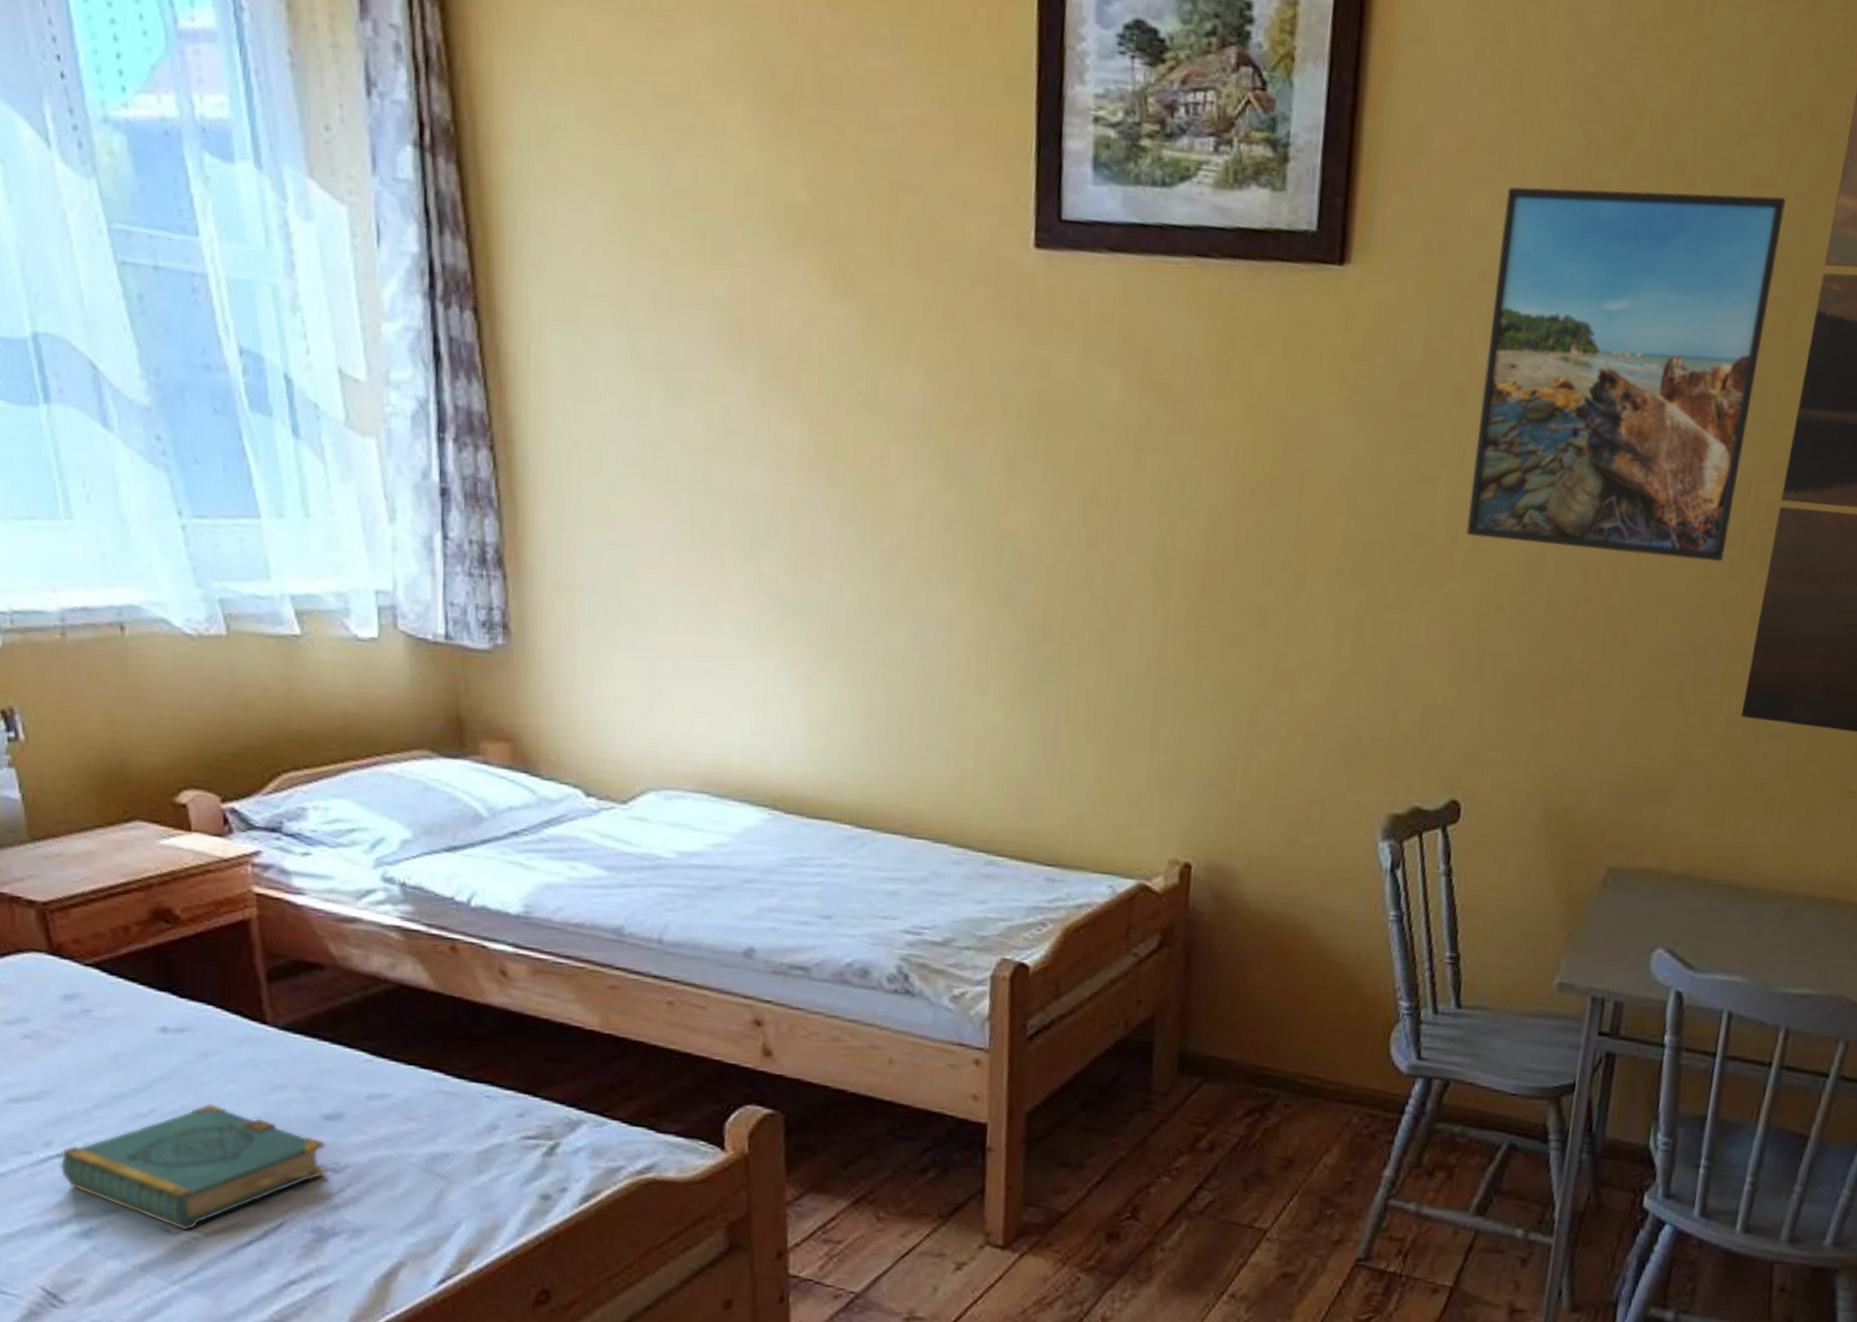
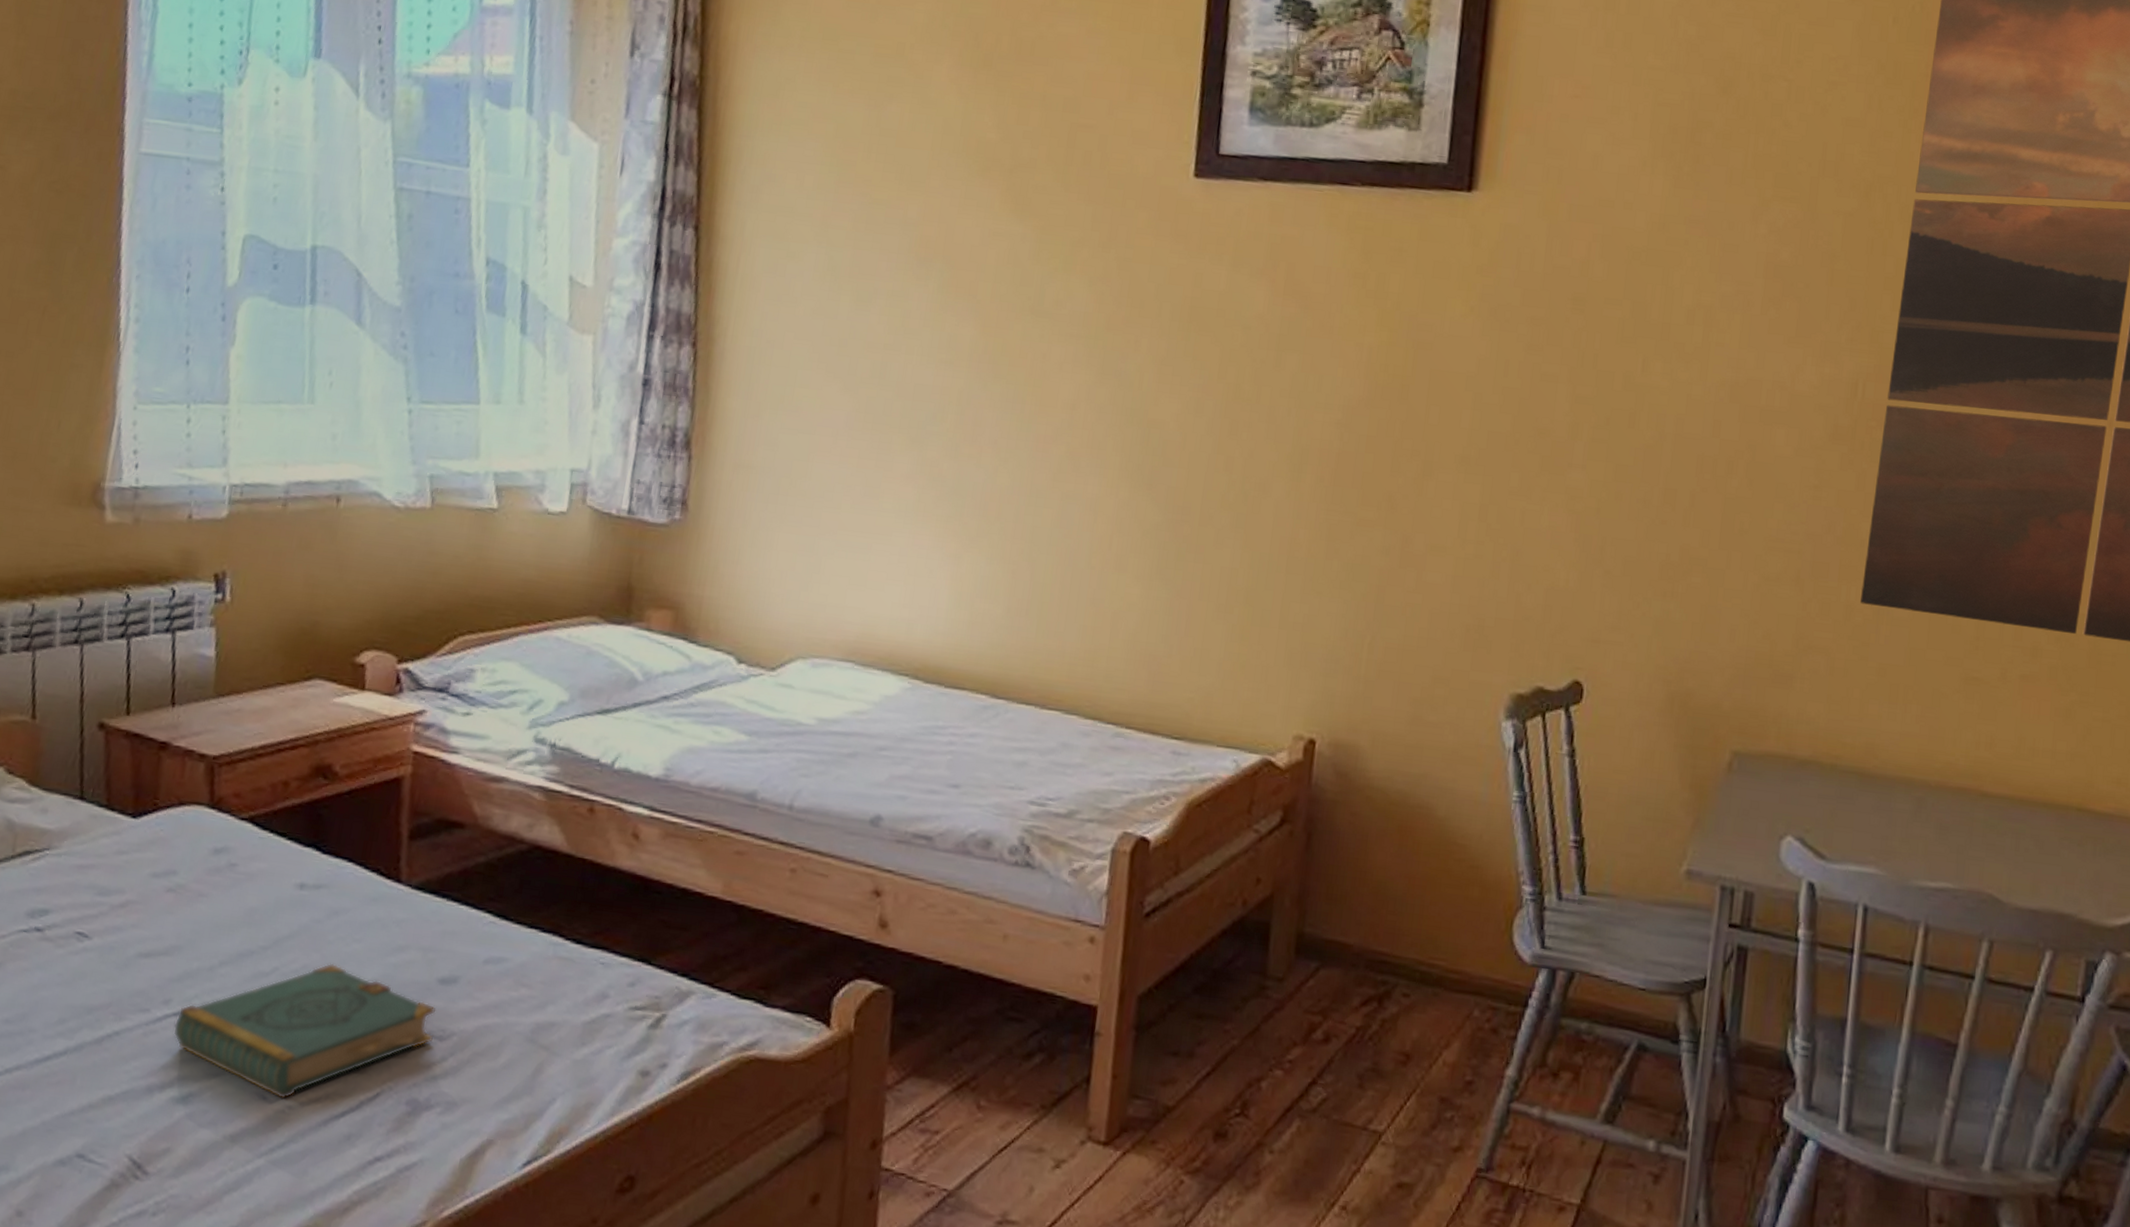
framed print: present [1466,186,1786,562] -> none [1586,126,1875,456]

